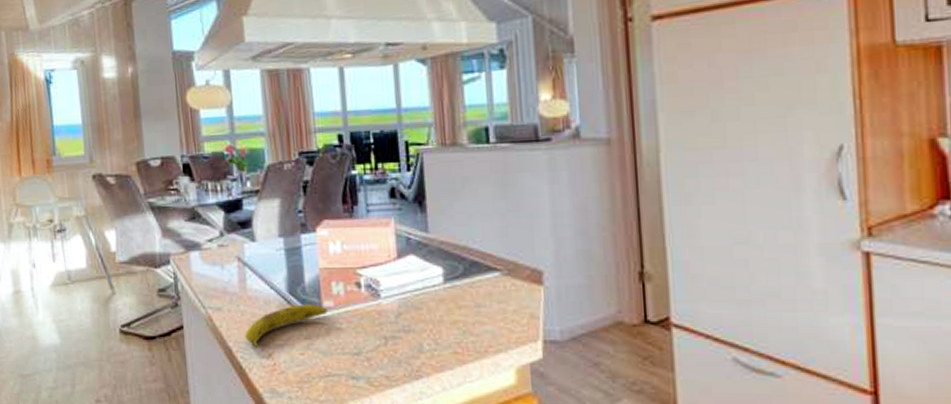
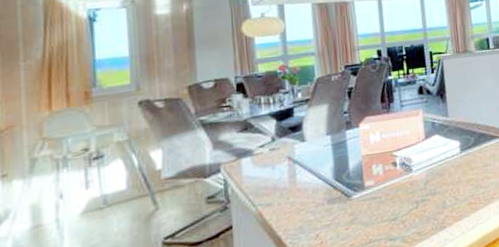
fruit: present [245,304,327,348] -> none [294,185,369,232]

